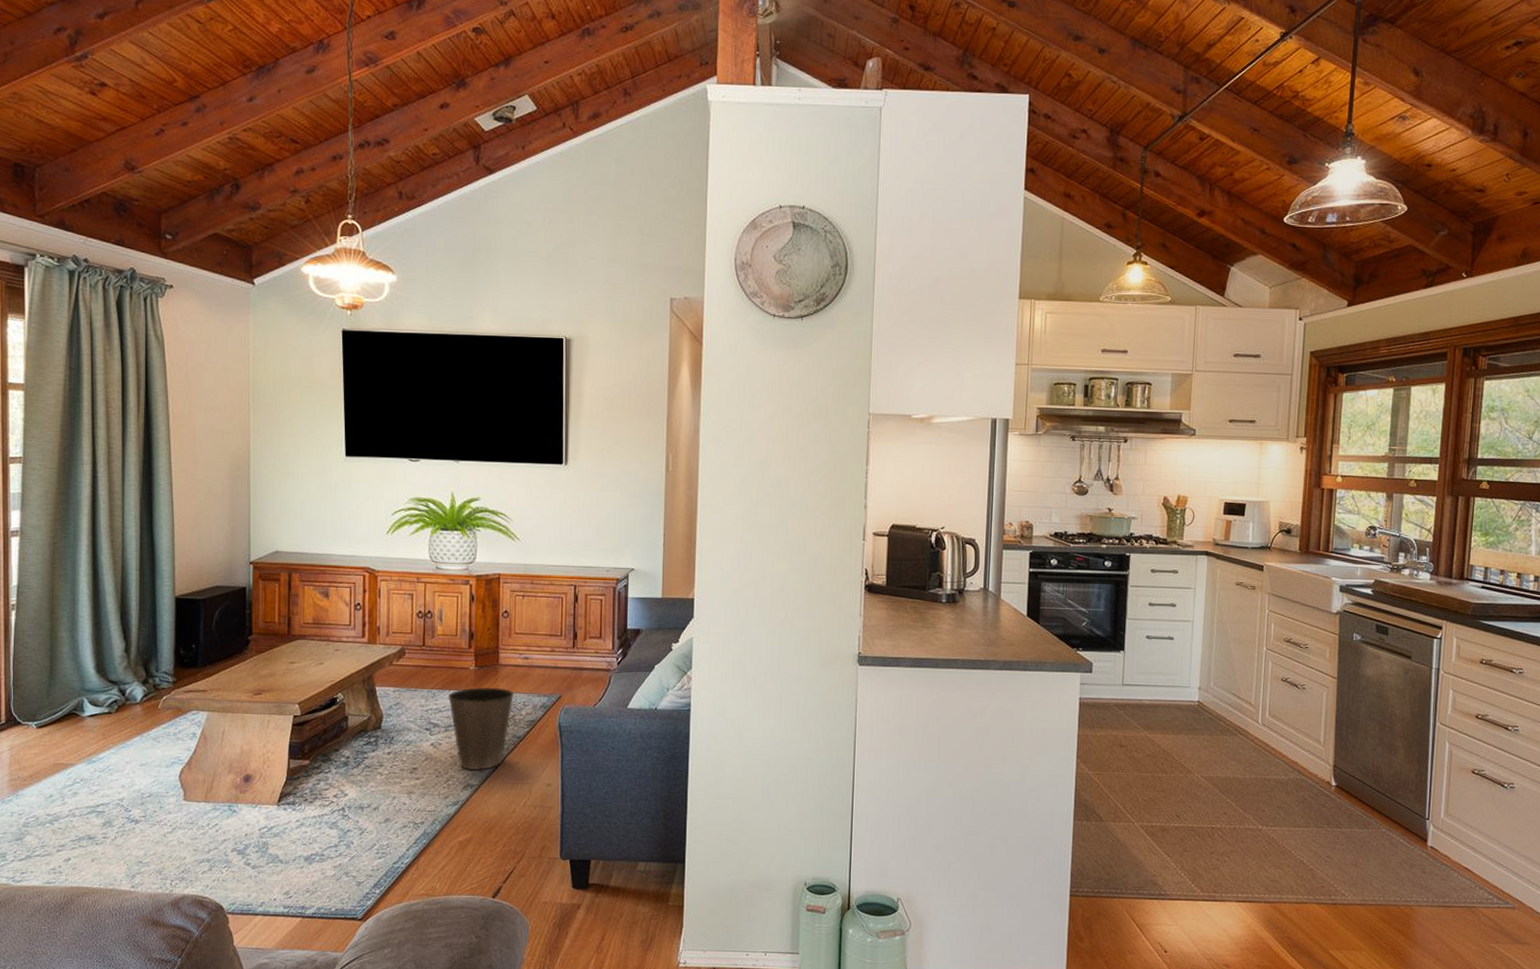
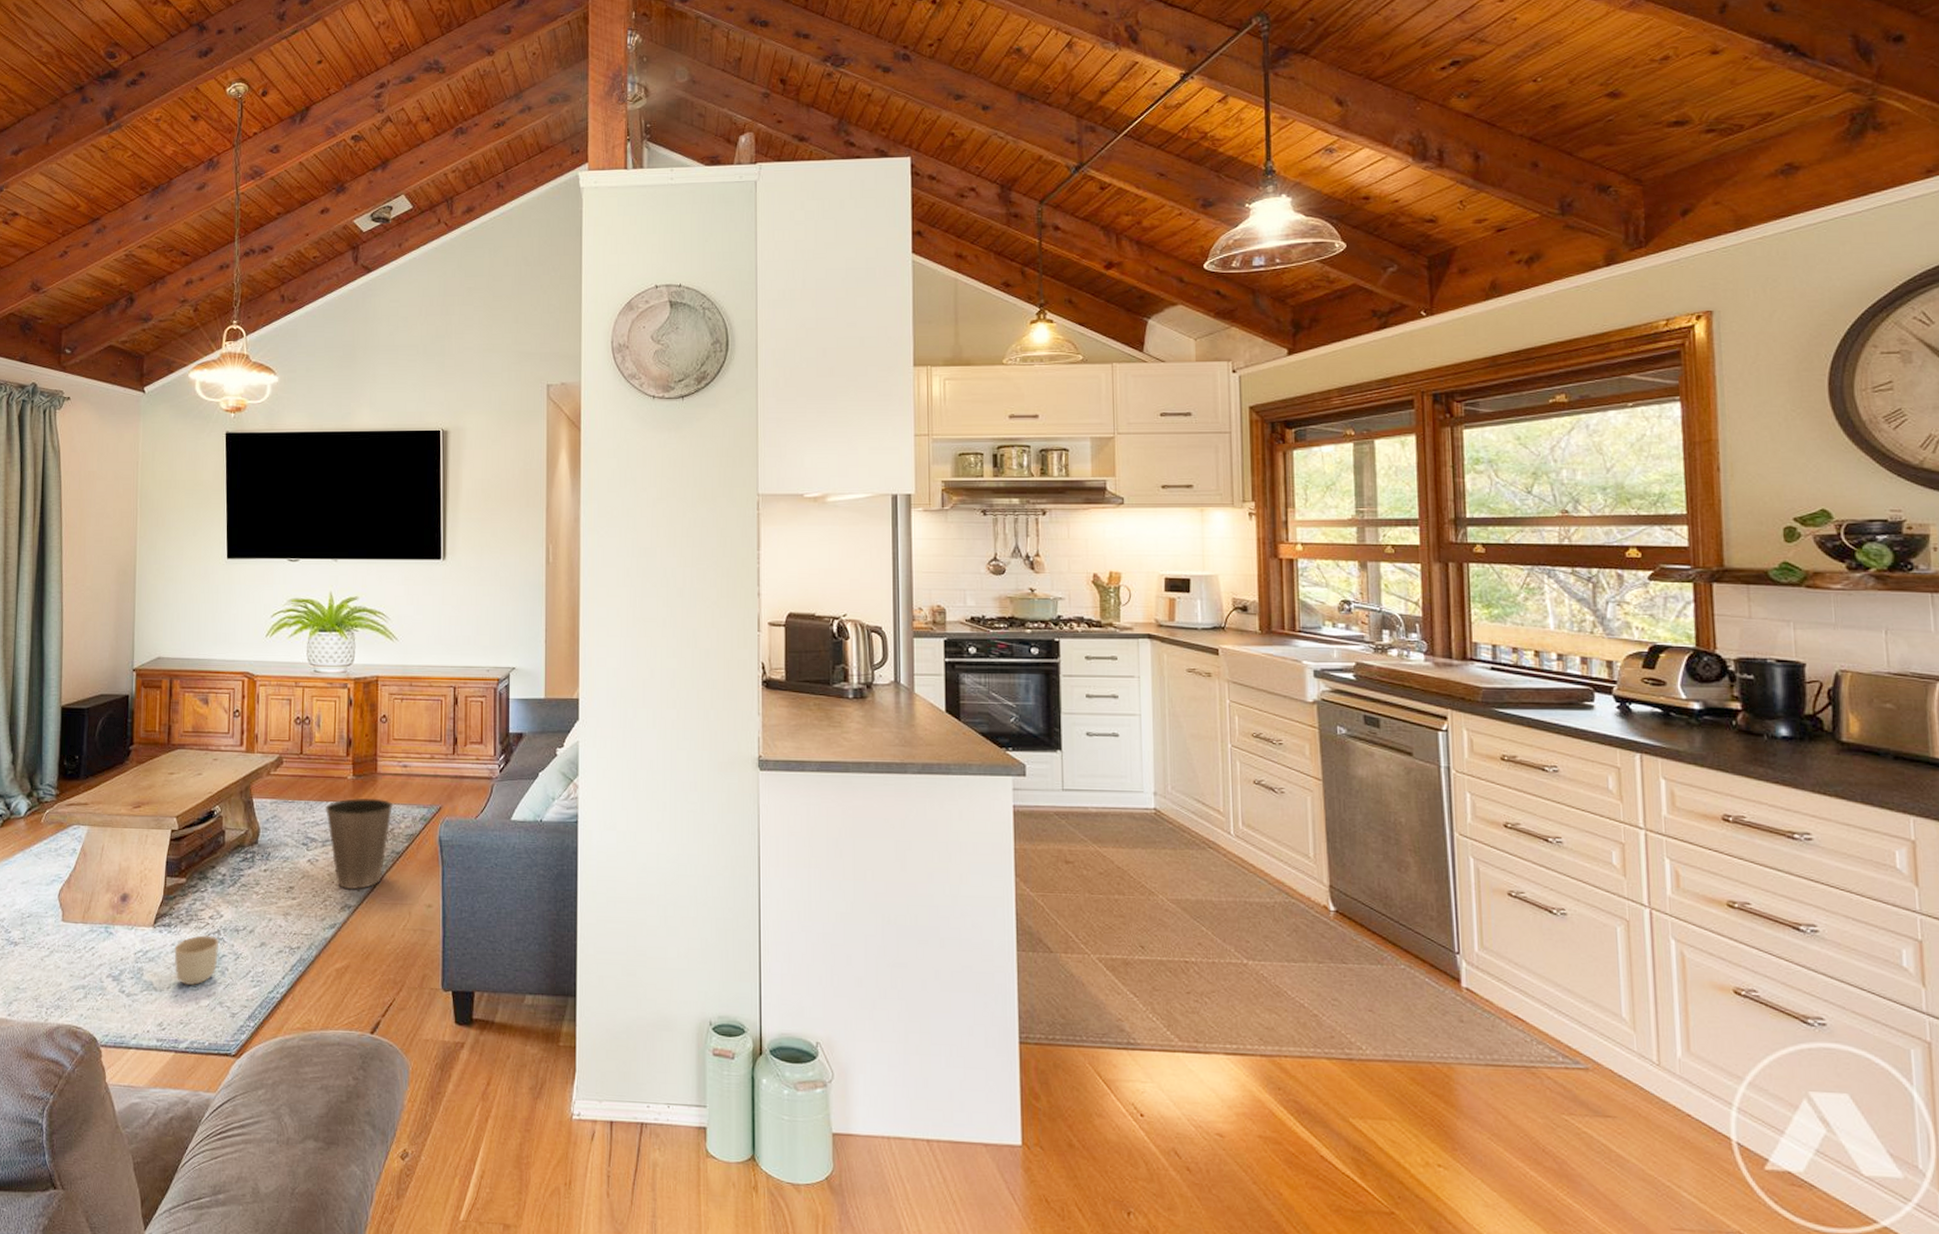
planter: none [299,812,343,857] -> present [174,935,219,985]

